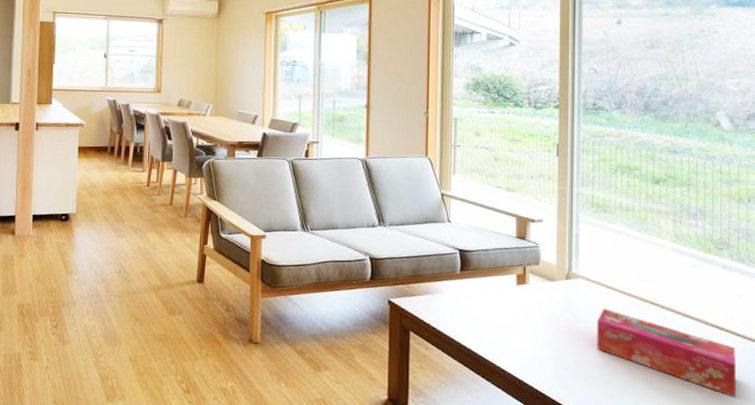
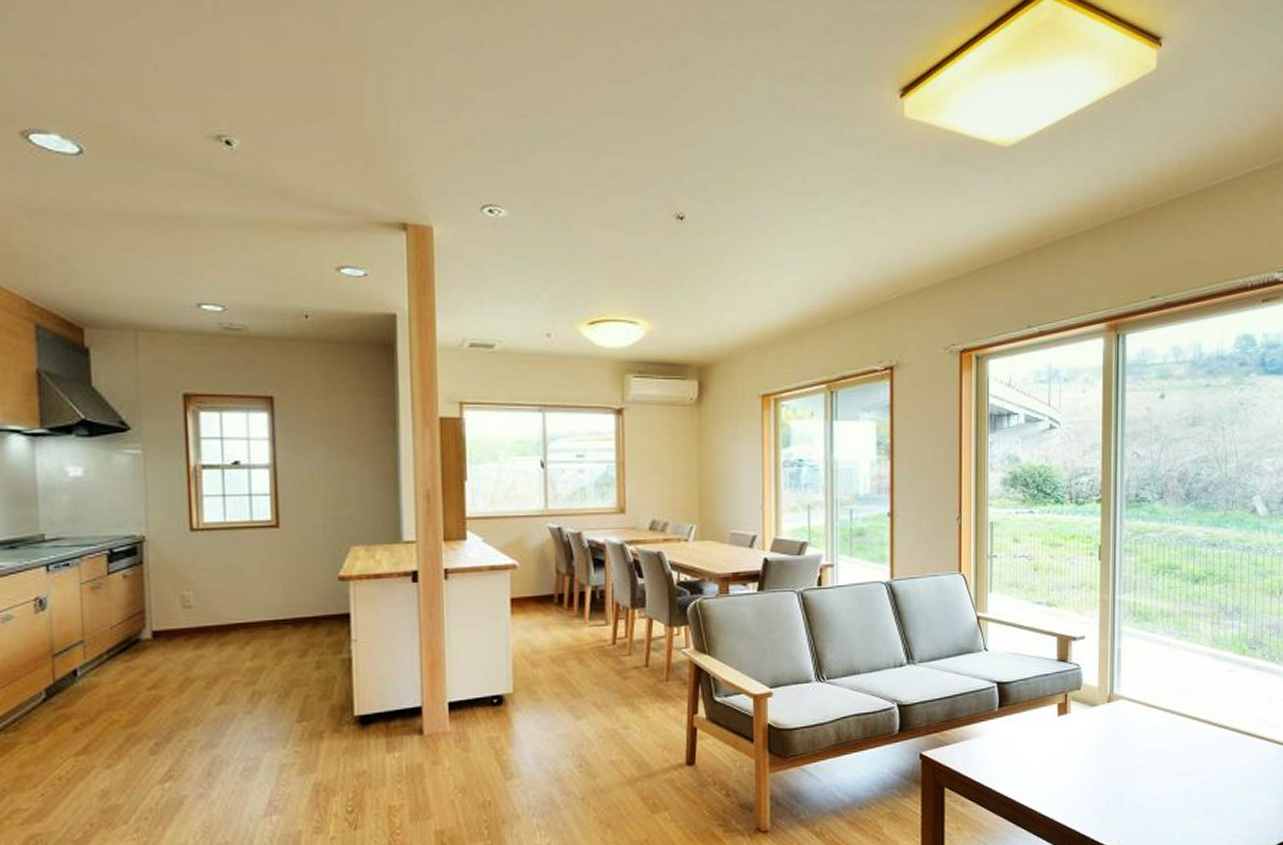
tissue box: present [597,308,736,397] -> none [1138,729,1265,806]

